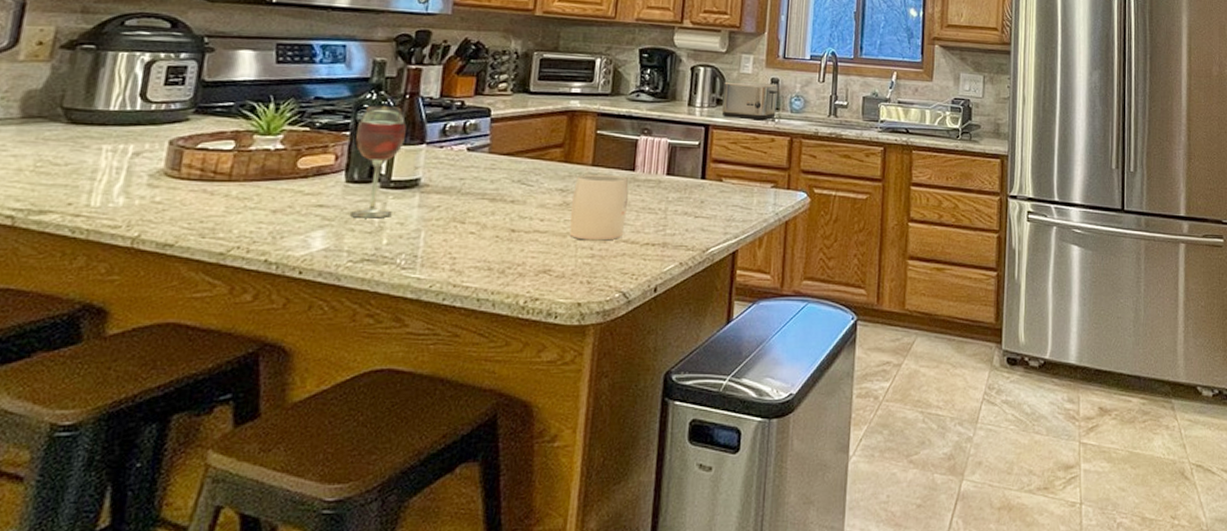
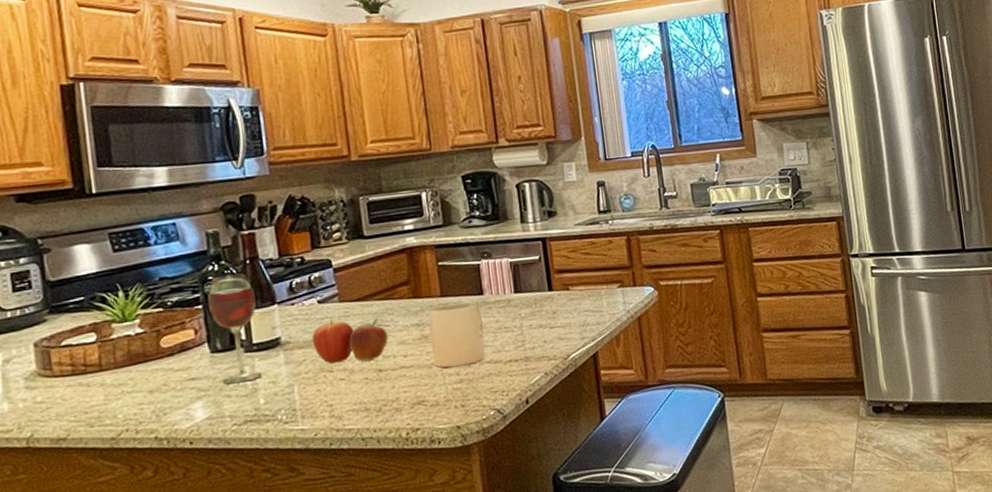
fruit: none [451,169,497,214] -> present [311,319,354,363]
fruit: none [487,176,530,218] -> present [349,318,389,362]
toaster: present [722,80,779,121] -> none [551,186,609,227]

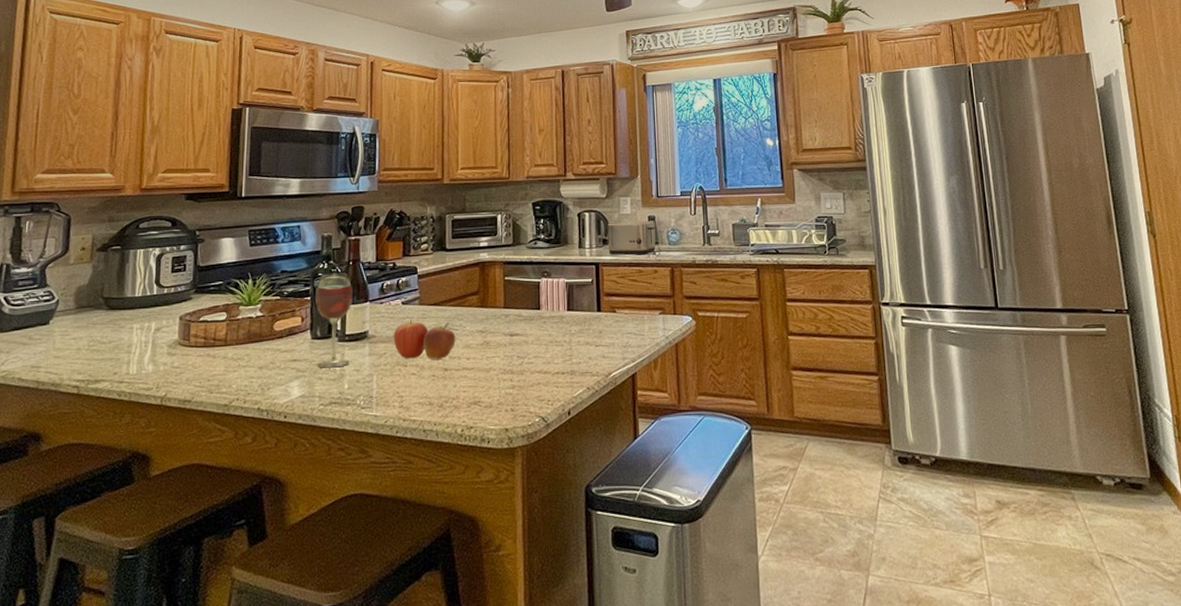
mug: present [428,301,486,368] -> none [490,314,537,374]
toaster: none [551,186,609,227] -> present [607,220,656,255]

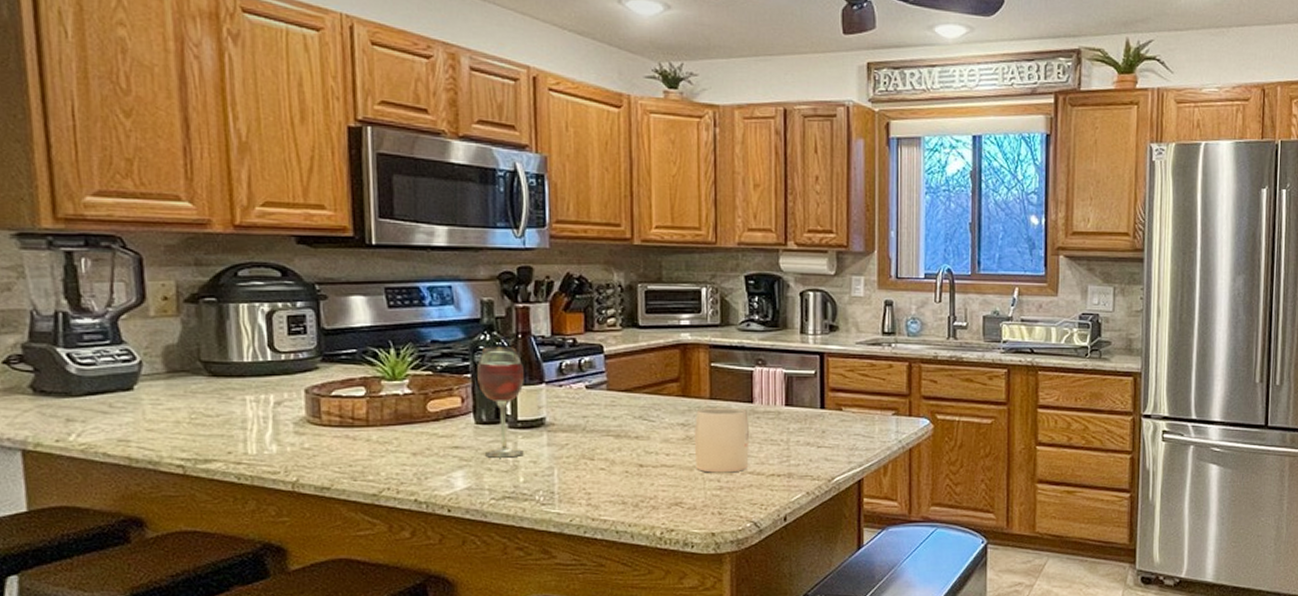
fruit: present [393,319,429,358] -> none [576,406,619,451]
fruit: present [423,322,456,359] -> none [612,412,652,453]
mug: none [490,314,537,374] -> present [694,407,749,473]
toaster: present [607,220,656,255] -> none [835,305,894,346]

